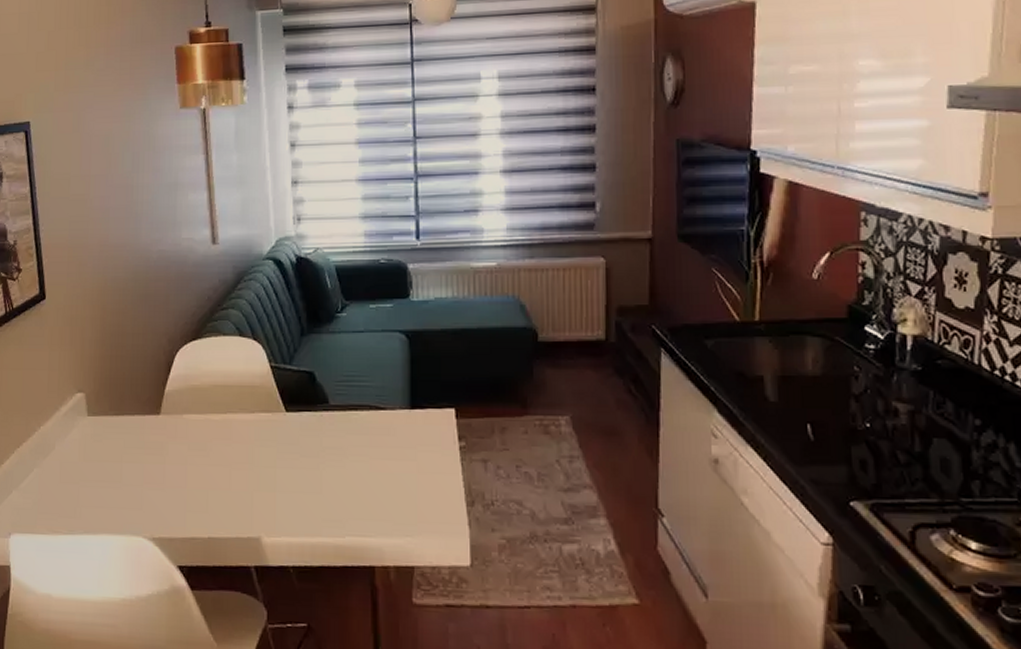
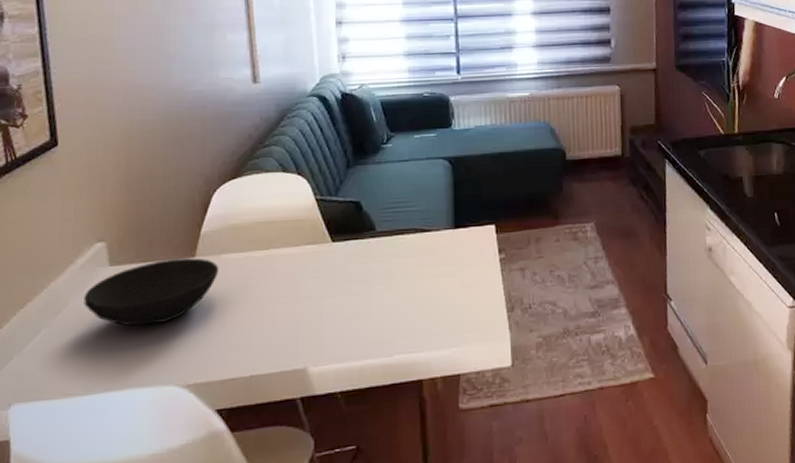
bowl: none [67,415,181,476] -> present [83,258,219,327]

